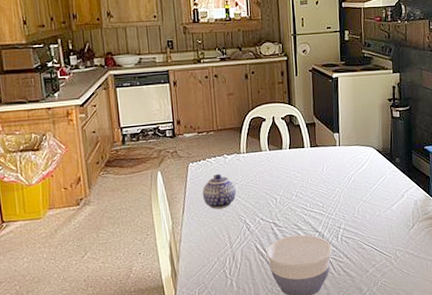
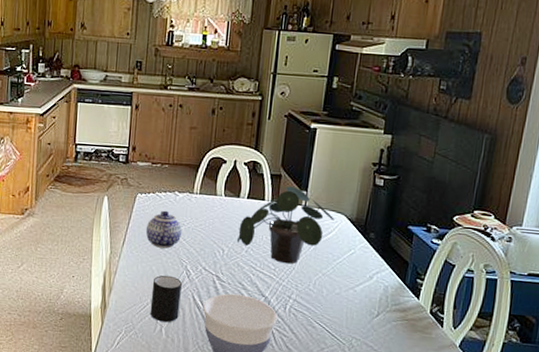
mug: none [217,232,246,276] -> present [150,275,182,323]
potted plant: none [286,131,365,200] -> present [236,186,335,264]

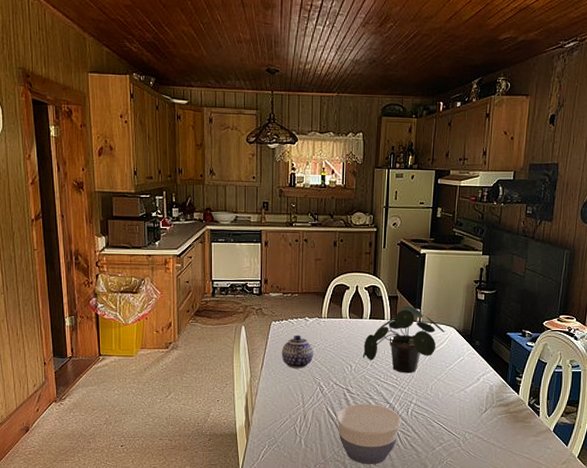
mug: present [150,275,182,323] -> none [289,392,316,434]

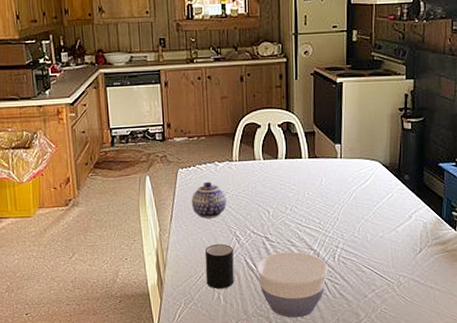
mug: none [289,392,316,434] -> present [205,243,234,289]
potted plant: present [362,306,445,373] -> none [280,141,370,216]

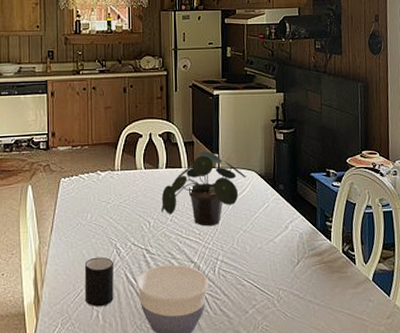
teapot: present [192,181,226,219] -> none [73,191,107,230]
potted plant: none [280,141,370,216] -> present [160,151,246,227]

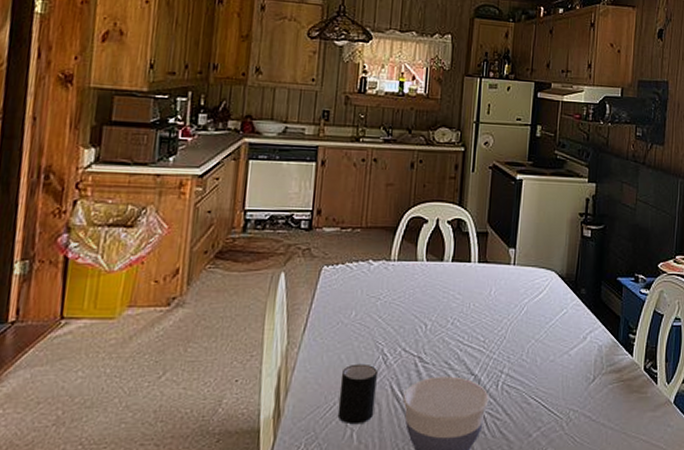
potted plant: present [160,151,246,227] -> none [441,244,545,333]

